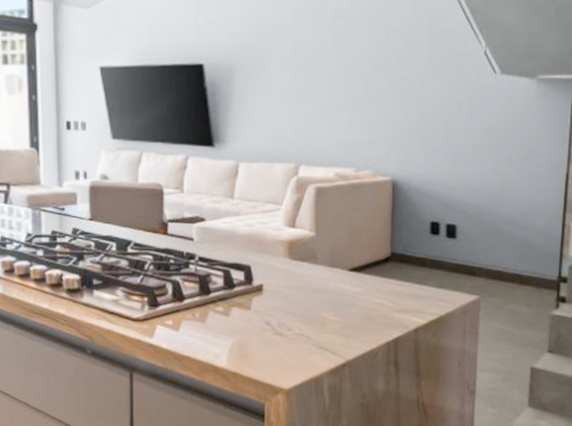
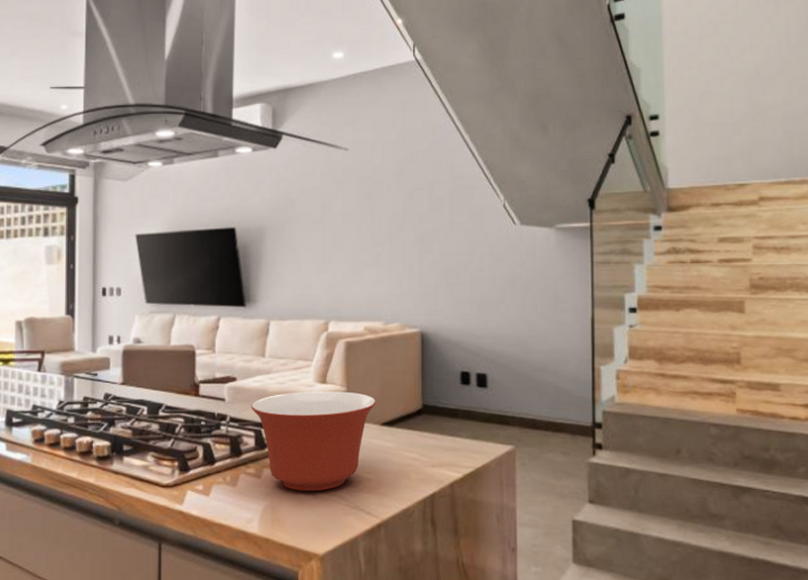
mixing bowl: none [220,234,346,331] -> present [251,391,377,491]

